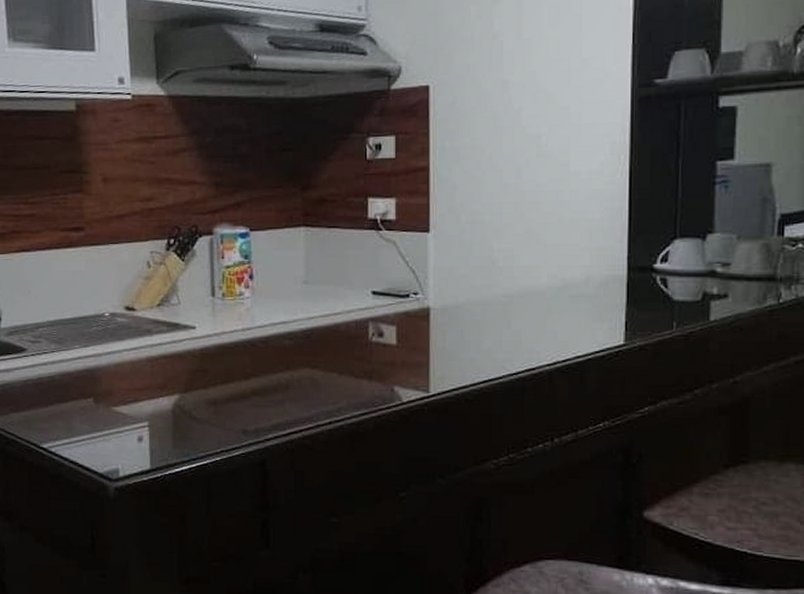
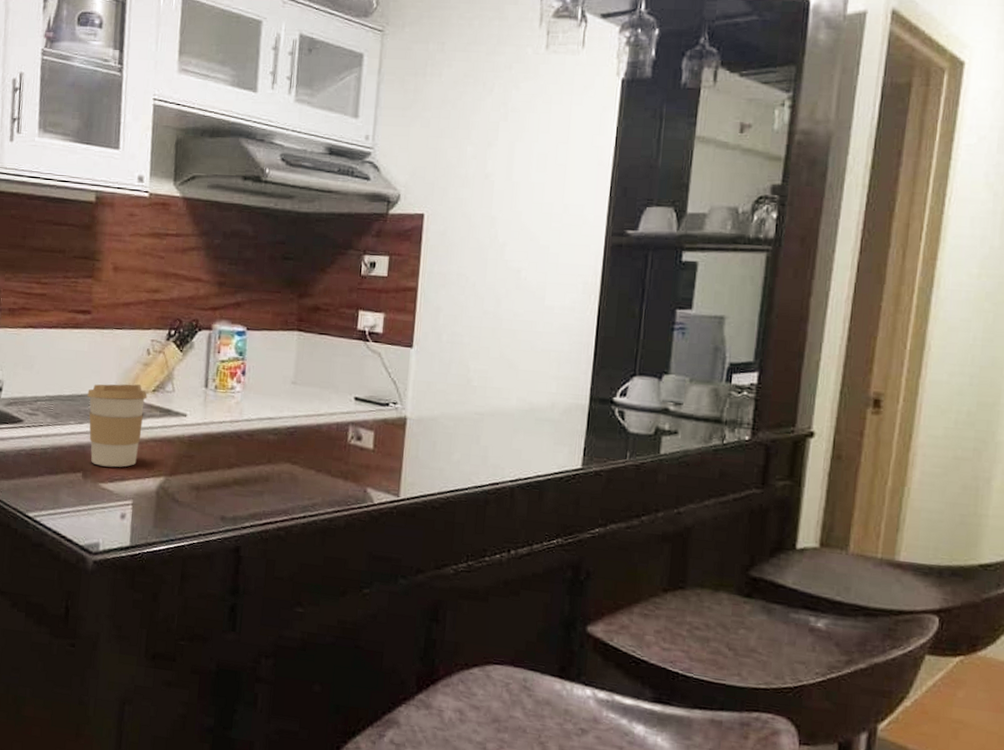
coffee cup: none [90,300,152,389] -> present [87,384,147,468]

